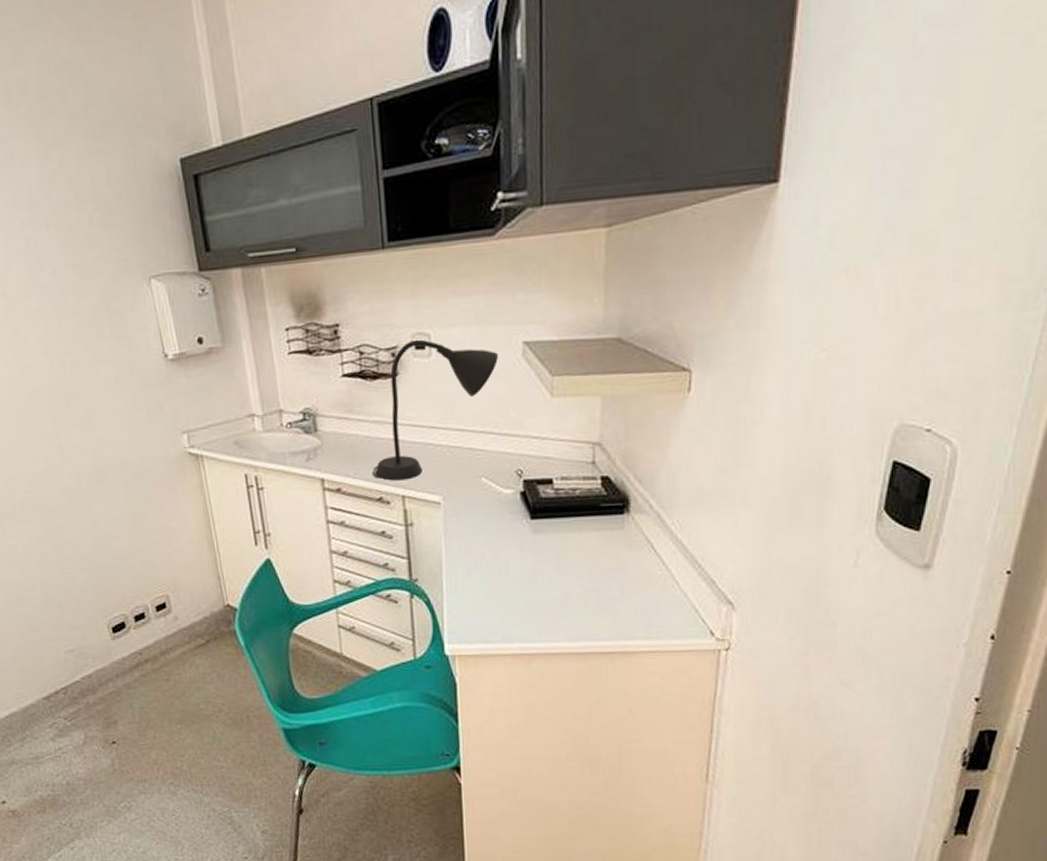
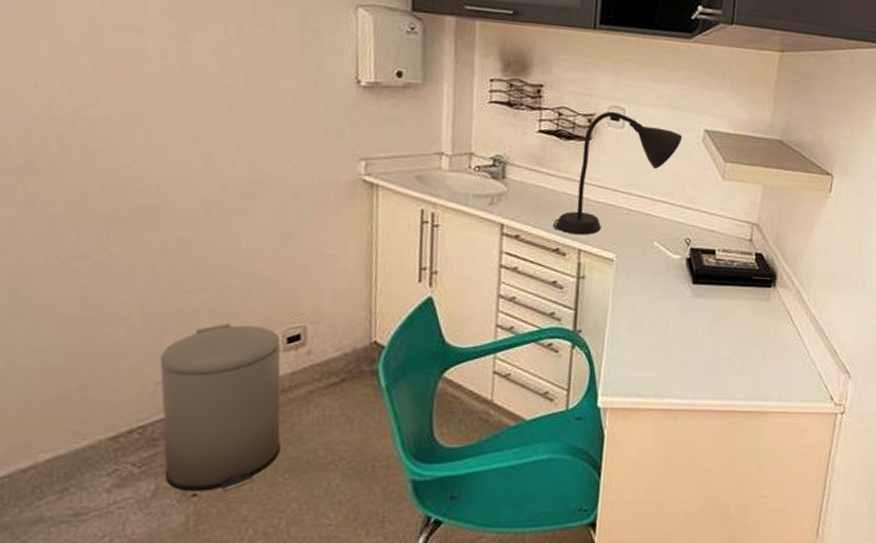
pedal bin: none [64,597,170,740] -> present [160,323,281,492]

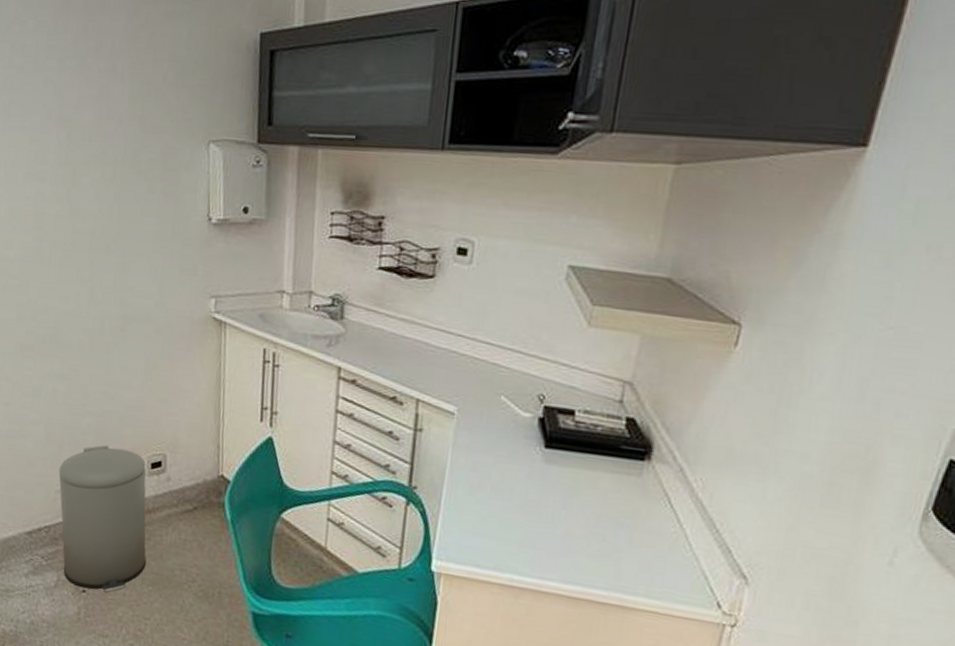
desk lamp: present [553,111,682,235] -> none [391,244,540,383]

